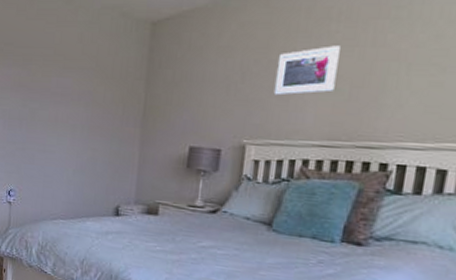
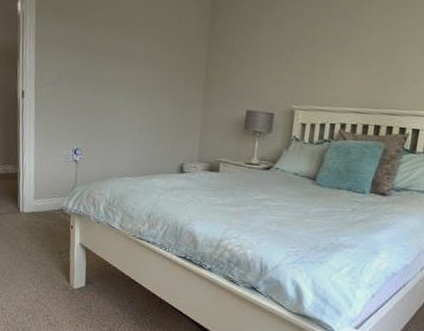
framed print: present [273,45,340,96] -> none [318,26,371,68]

